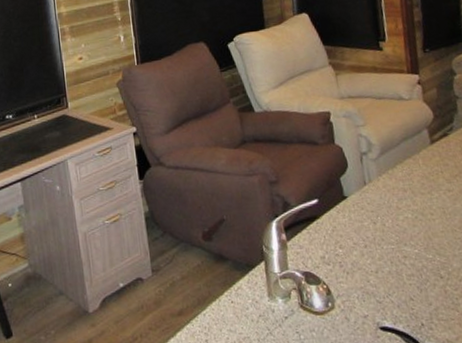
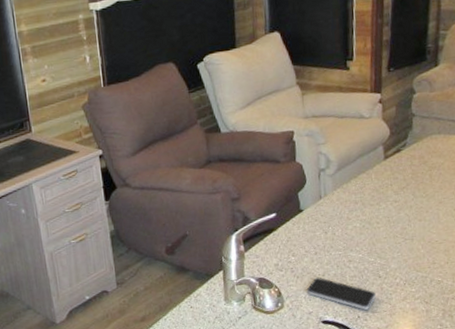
smartphone: none [358,274,440,316] -> present [306,277,376,310]

